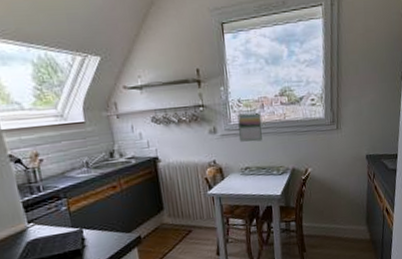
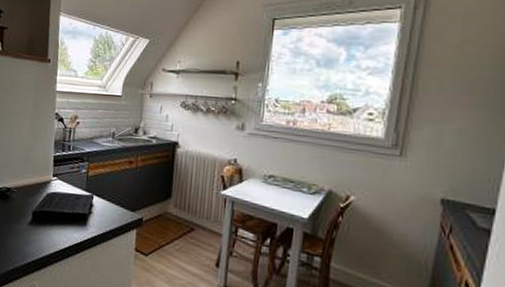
calendar: present [237,111,263,142] -> none [268,113,300,150]

